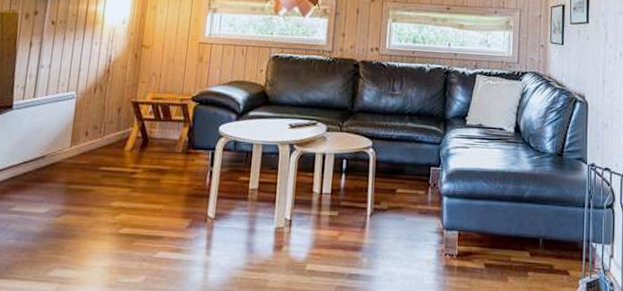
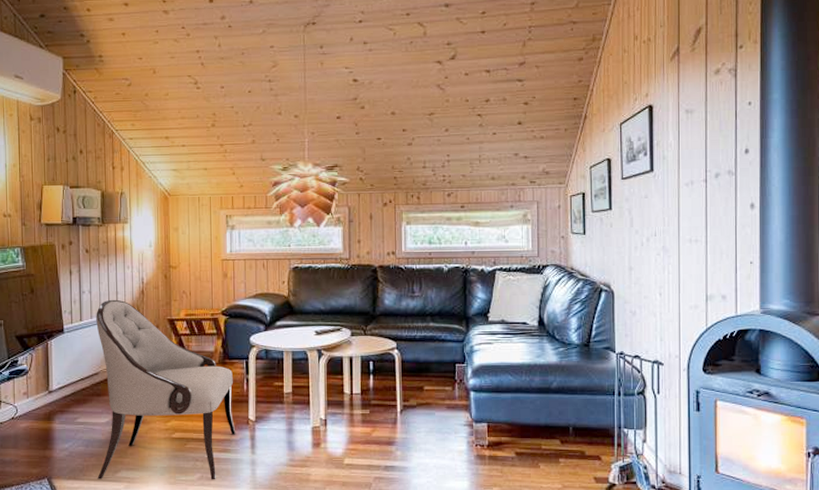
armchair: none [25,76,196,284] -> present [96,299,236,480]

